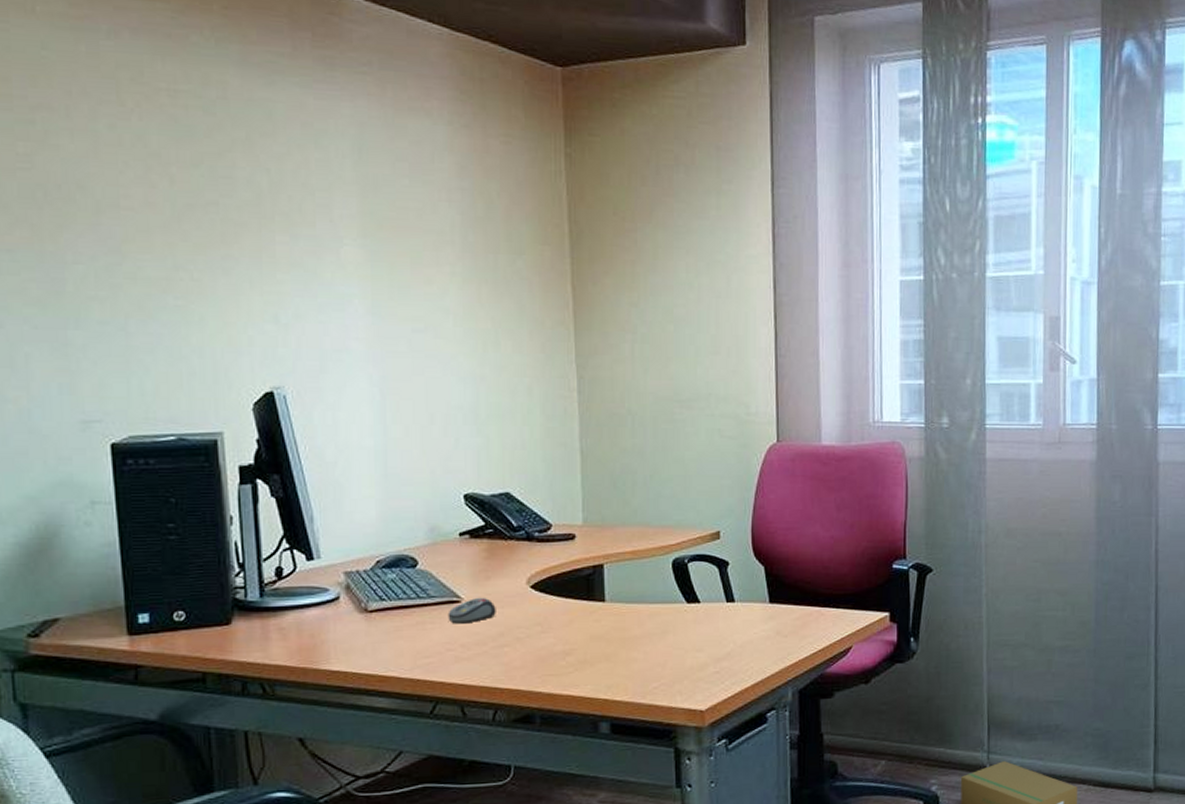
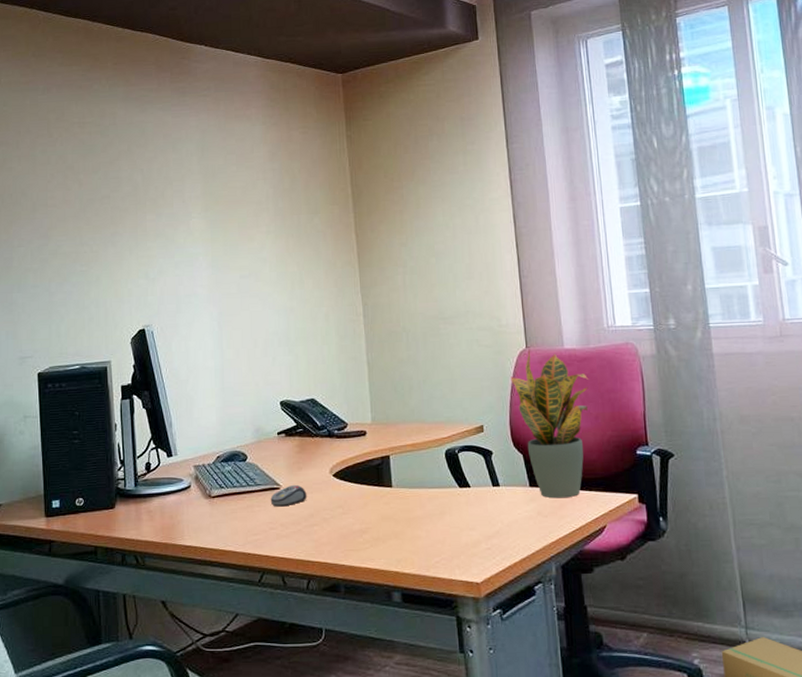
potted plant: none [756,443,847,616] -> present [511,349,589,499]

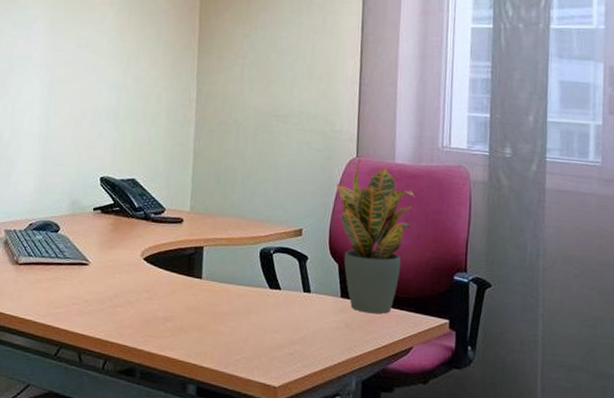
computer mouse: present [270,484,307,507] -> none [77,262,115,283]

